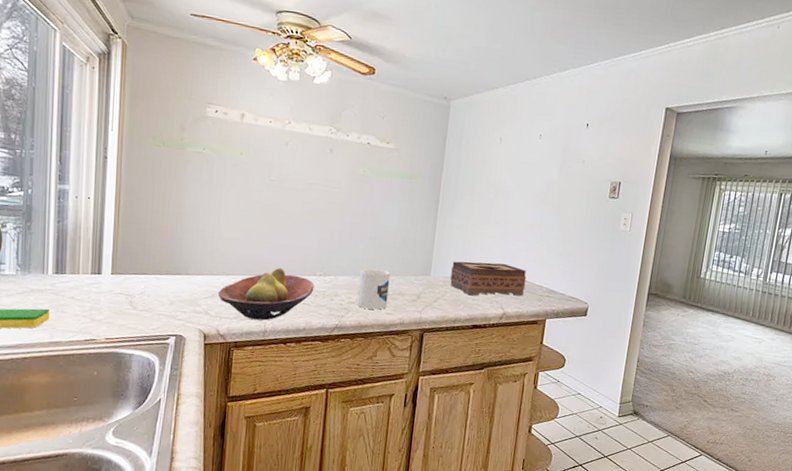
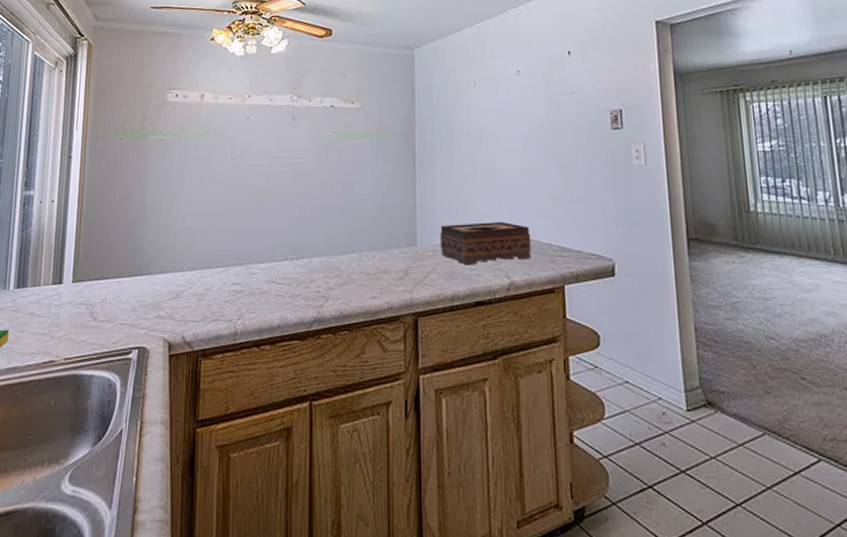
fruit bowl: present [217,267,314,321] -> none [182,255,287,320]
mug: present [357,268,391,310] -> none [335,245,371,294]

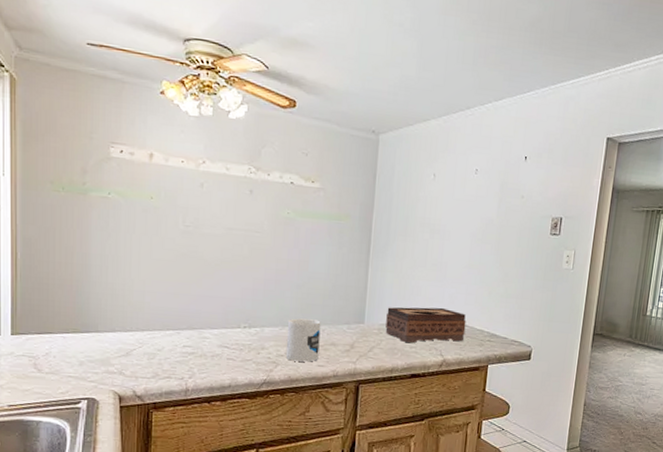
mug: none [335,245,371,294] -> present [286,318,321,362]

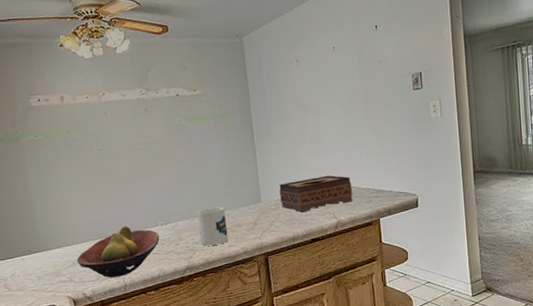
fruit bowl: none [132,320,239,379] -> present [76,225,160,278]

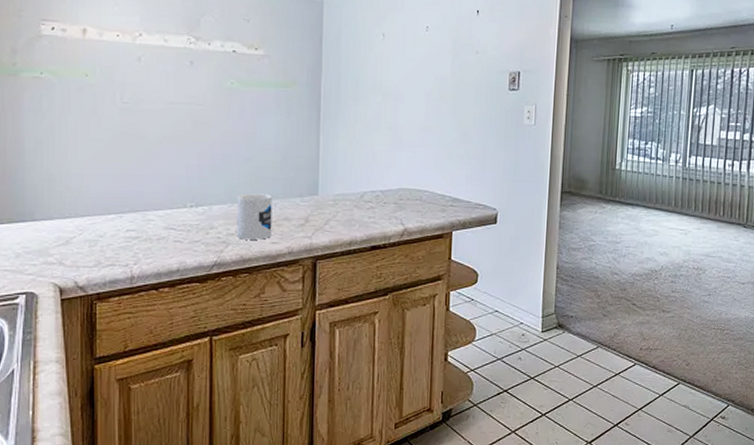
fruit bowl: present [76,225,160,278] -> none [72,202,185,265]
tissue box: present [279,175,353,213] -> none [341,173,426,213]

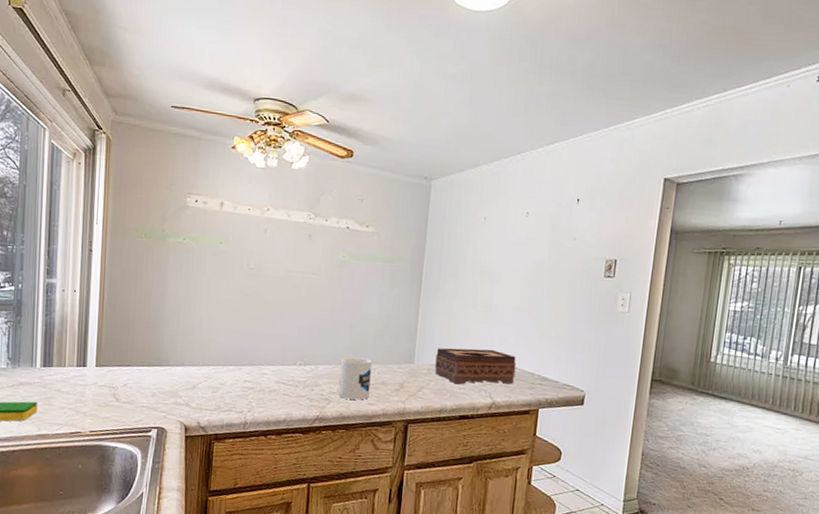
tissue box: none [341,173,426,213] -> present [434,348,516,384]

